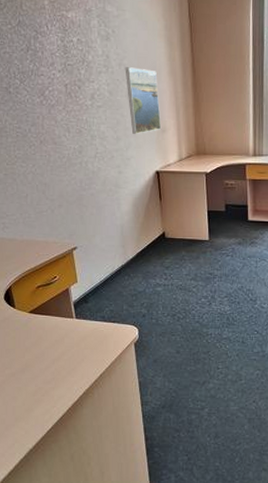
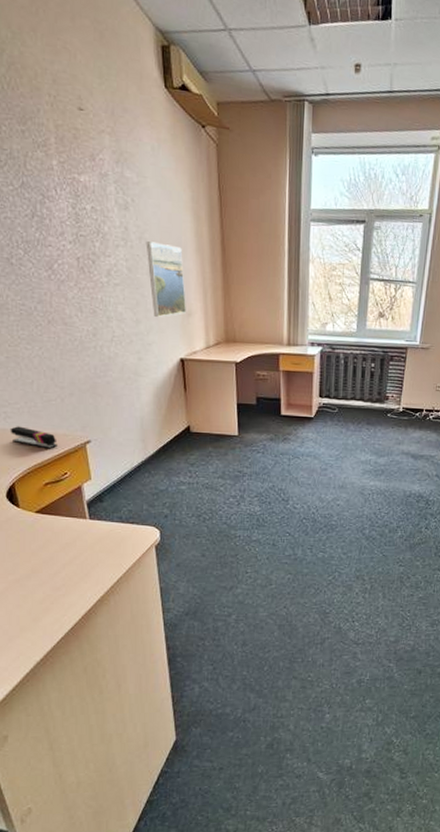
stapler: none [7,235,48,255] -> present [10,426,58,449]

